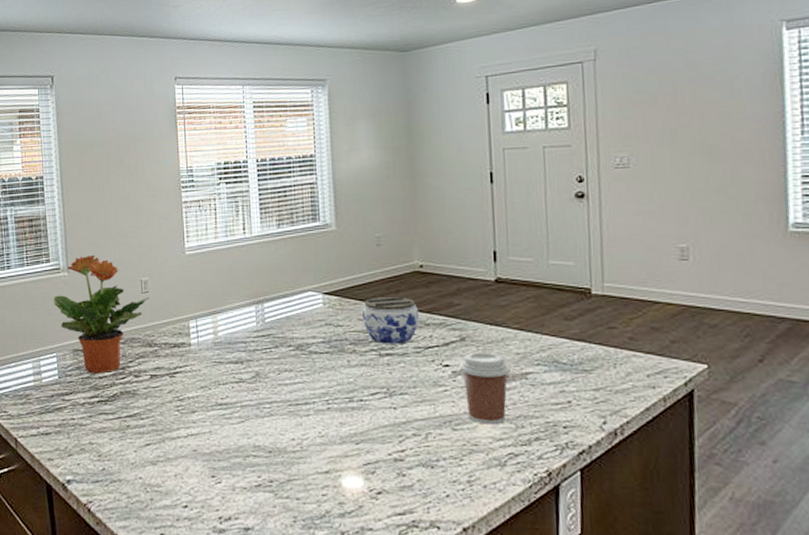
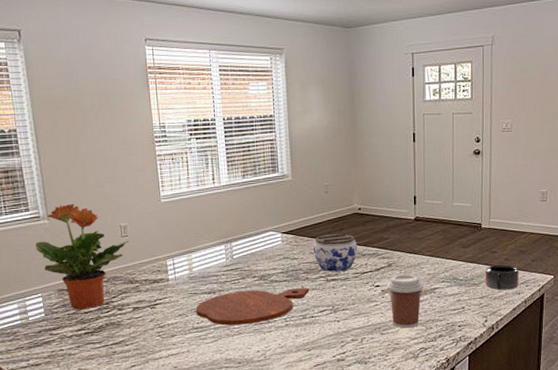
cutting board: none [220,362,358,405] -> present [195,288,310,326]
mug: none [599,345,653,381] -> present [485,264,520,290]

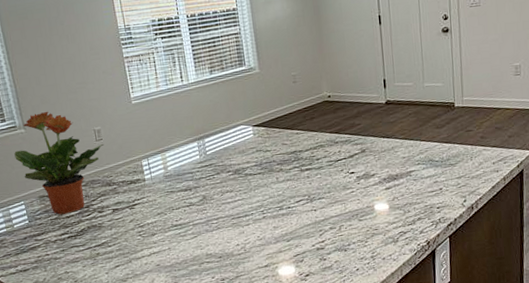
cutting board: present [195,288,310,326] -> none [173,179,285,222]
jar: present [313,233,358,272] -> none [285,122,330,162]
coffee cup: present [387,274,423,329] -> none [361,159,399,214]
mug: present [485,264,520,290] -> none [461,142,497,169]

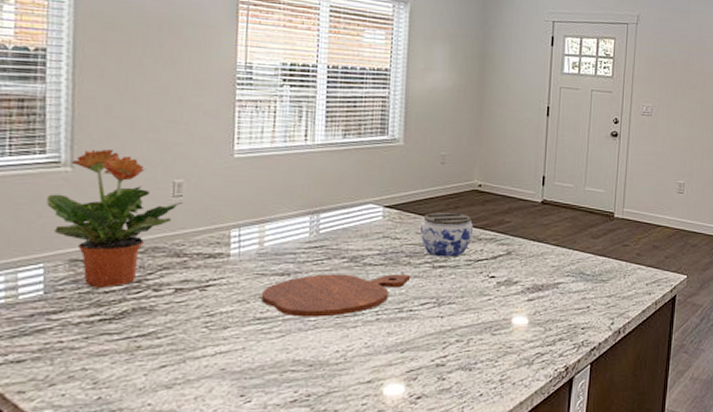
cutting board: none [173,179,285,222] -> present [261,274,411,317]
jar: none [285,122,330,162] -> present [420,212,474,257]

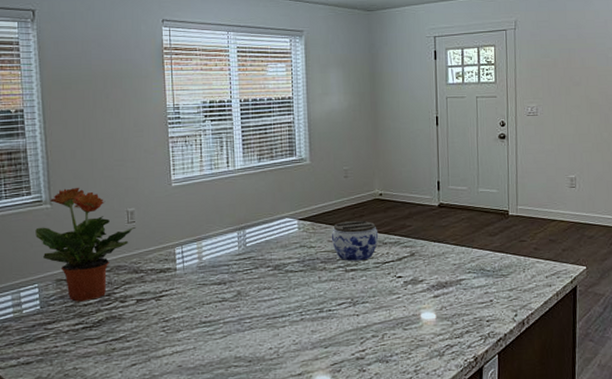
cutting board: present [261,274,411,317] -> none [204,278,327,320]

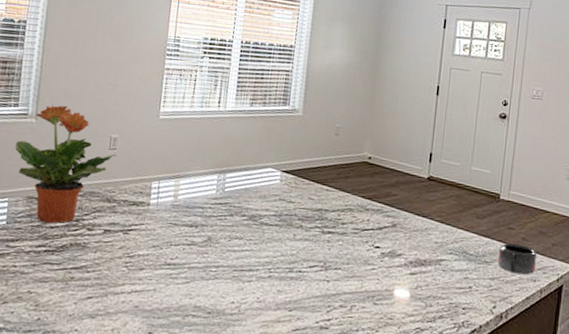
jar: present [332,220,379,261] -> none [313,180,362,224]
mug: none [513,254,550,282] -> present [497,243,538,275]

